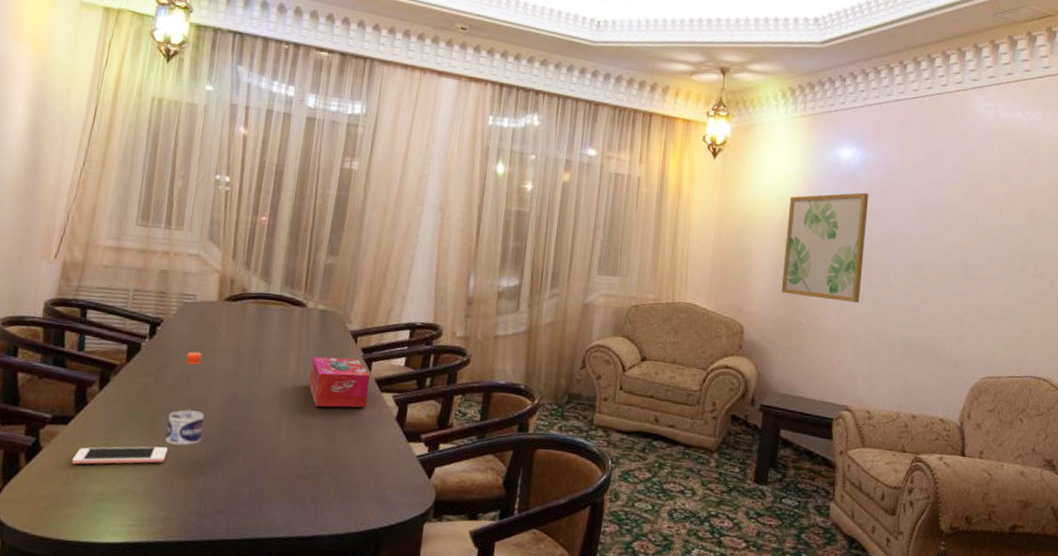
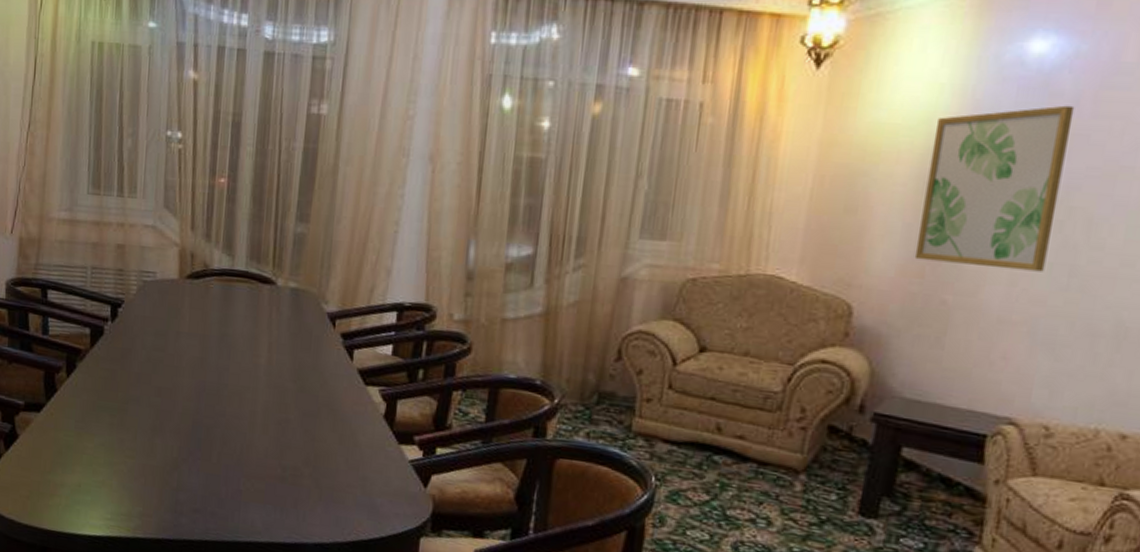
cell phone: present [71,446,168,465] -> none [47,436,139,456]
water bottle: present [165,351,205,445] -> none [136,336,174,438]
tissue box: present [309,356,371,408] -> none [283,342,353,403]

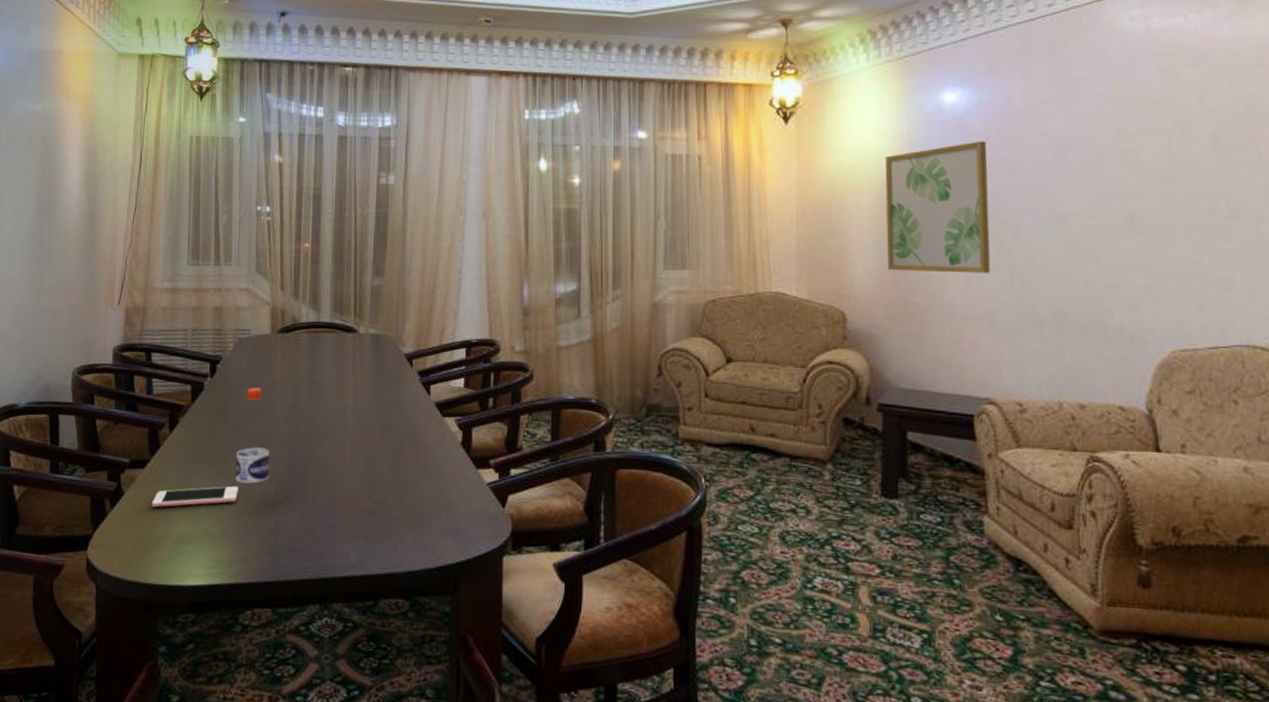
cell phone: none [47,436,139,456] -> present [151,485,238,508]
water bottle: none [136,336,174,438] -> present [235,387,270,484]

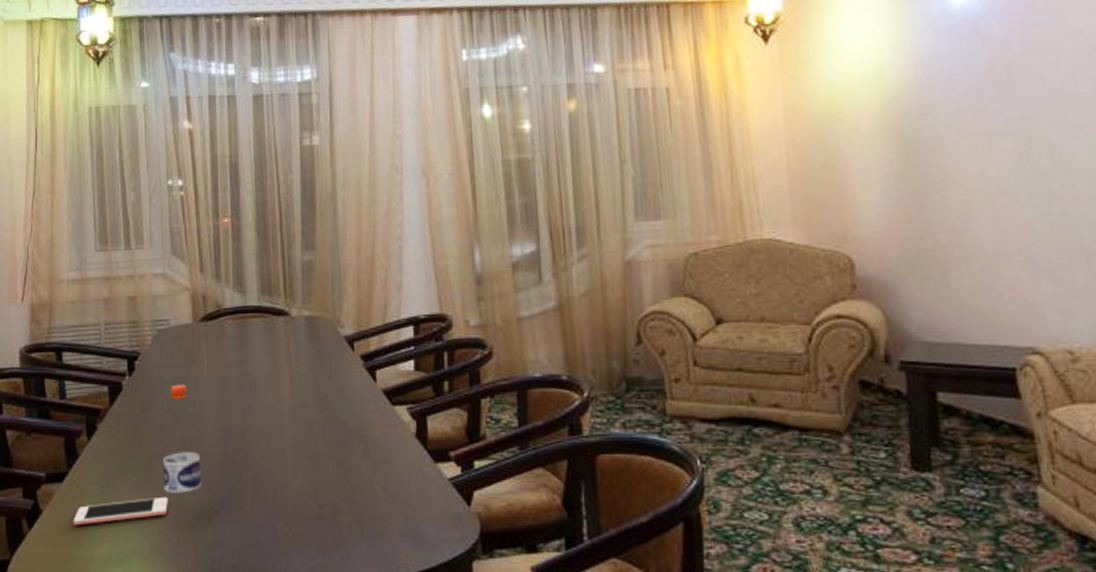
wall art: present [884,141,991,273] -> none [885,46,1023,205]

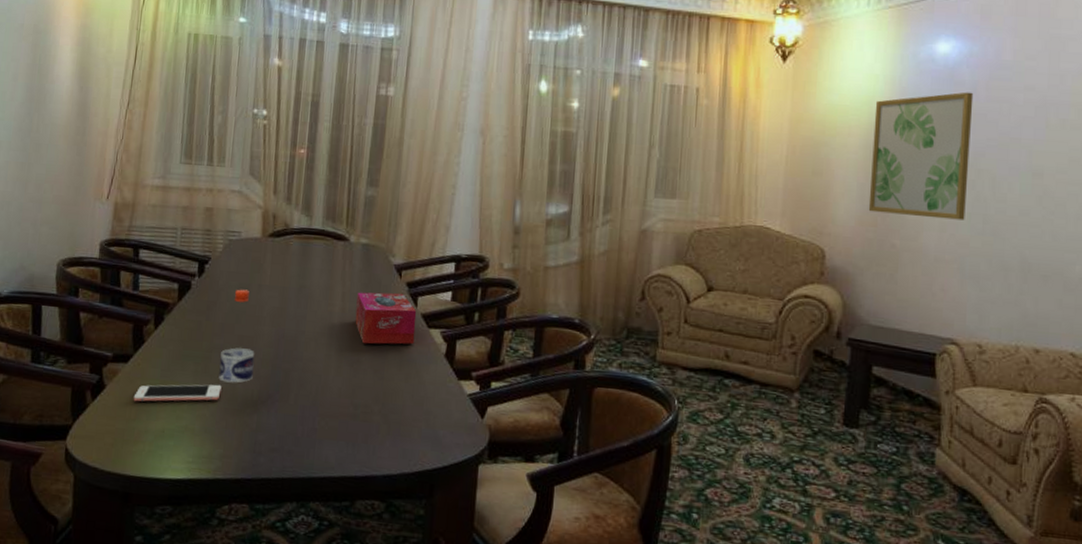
tissue box: none [307,368,379,432] -> present [355,292,417,345]
wall art: none [885,46,1023,205] -> present [868,92,974,220]

